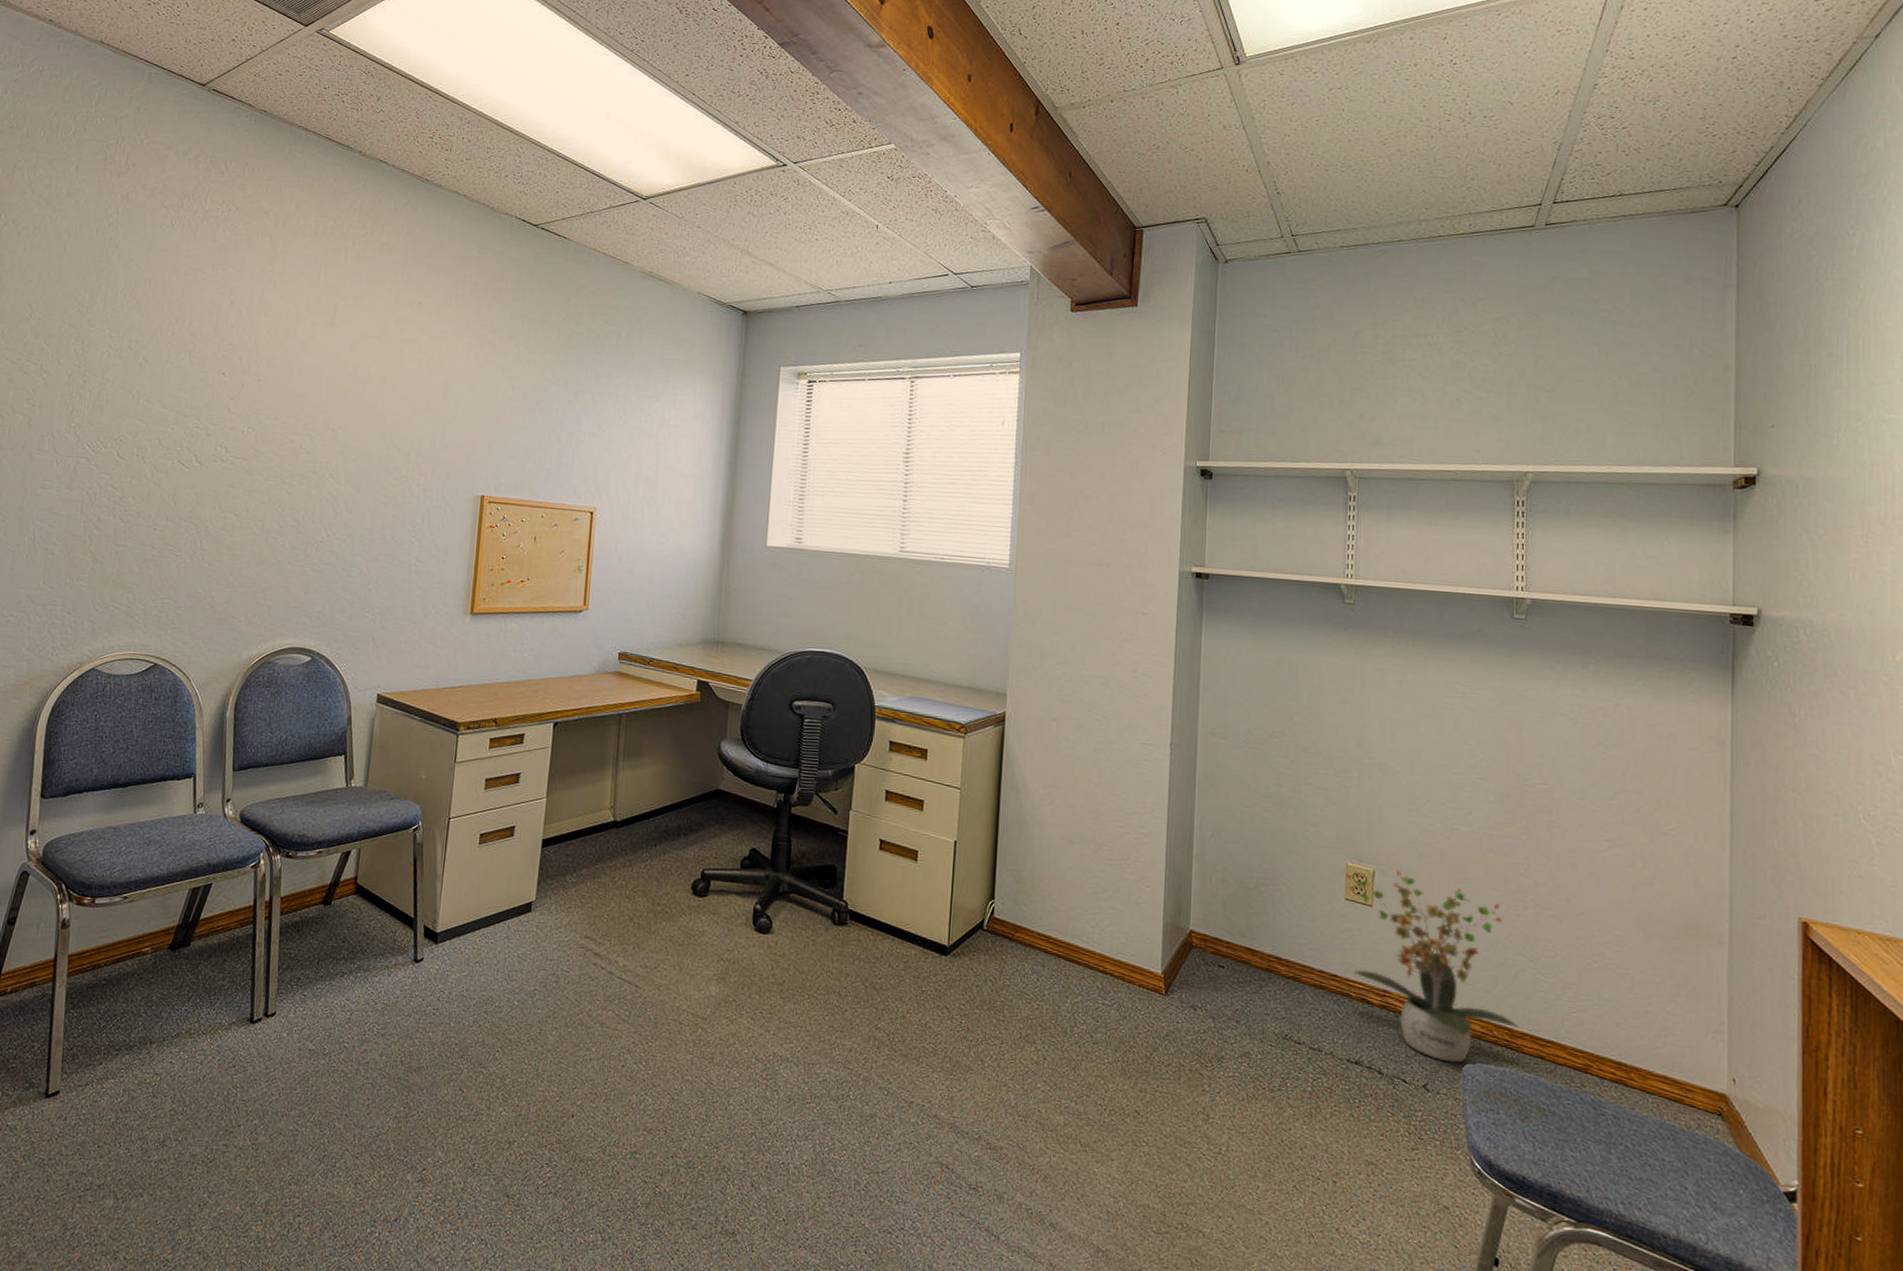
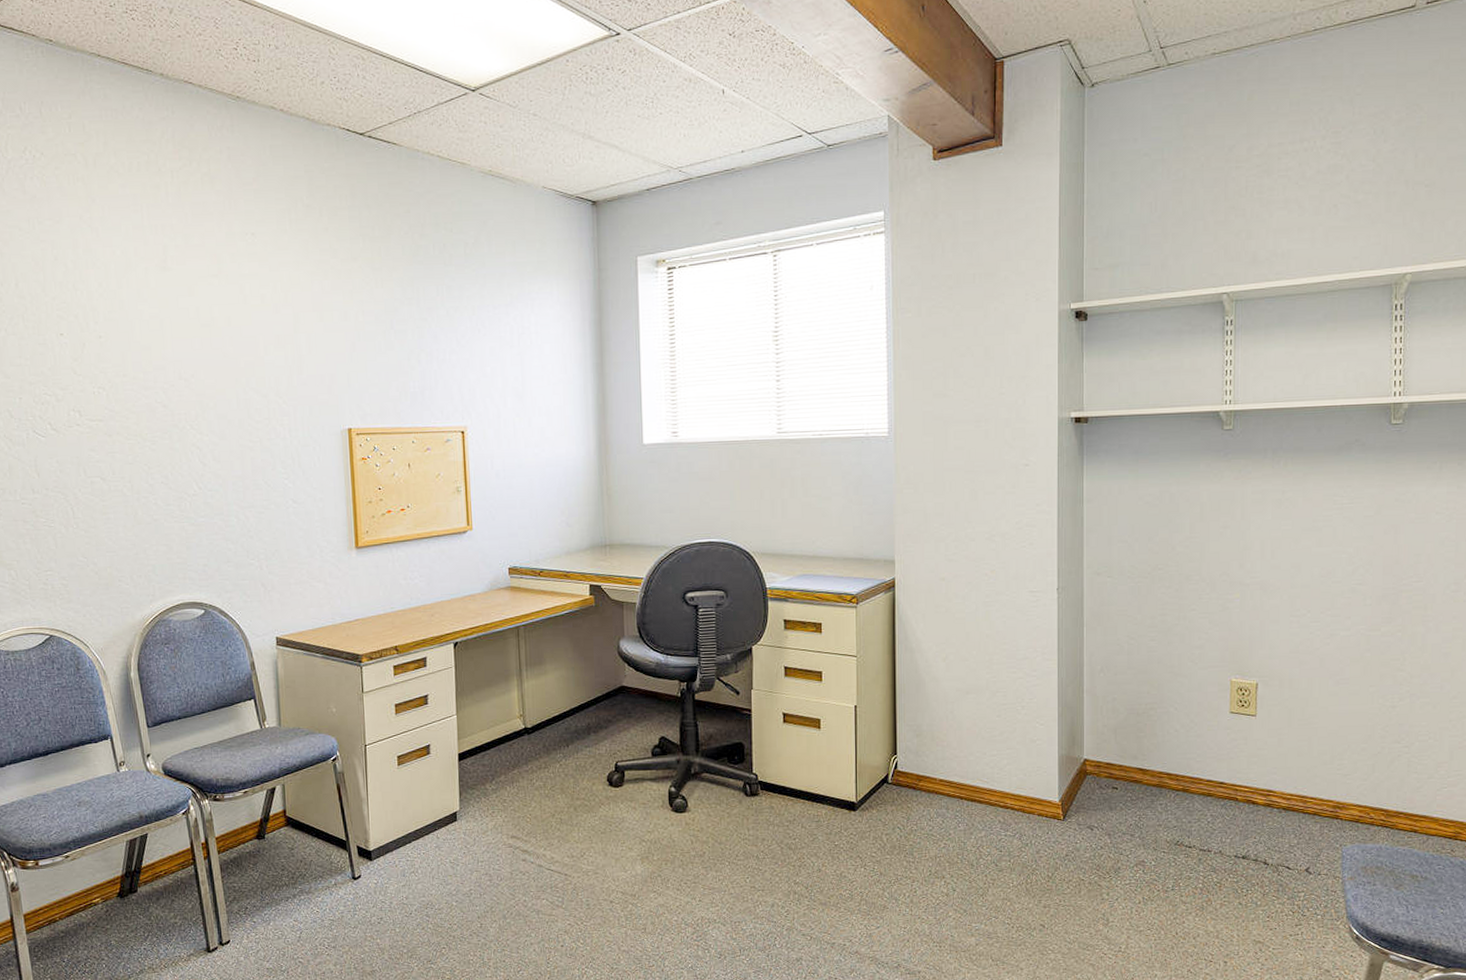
potted plant: present [1346,871,1520,1063] -> none [1230,680,1395,846]

